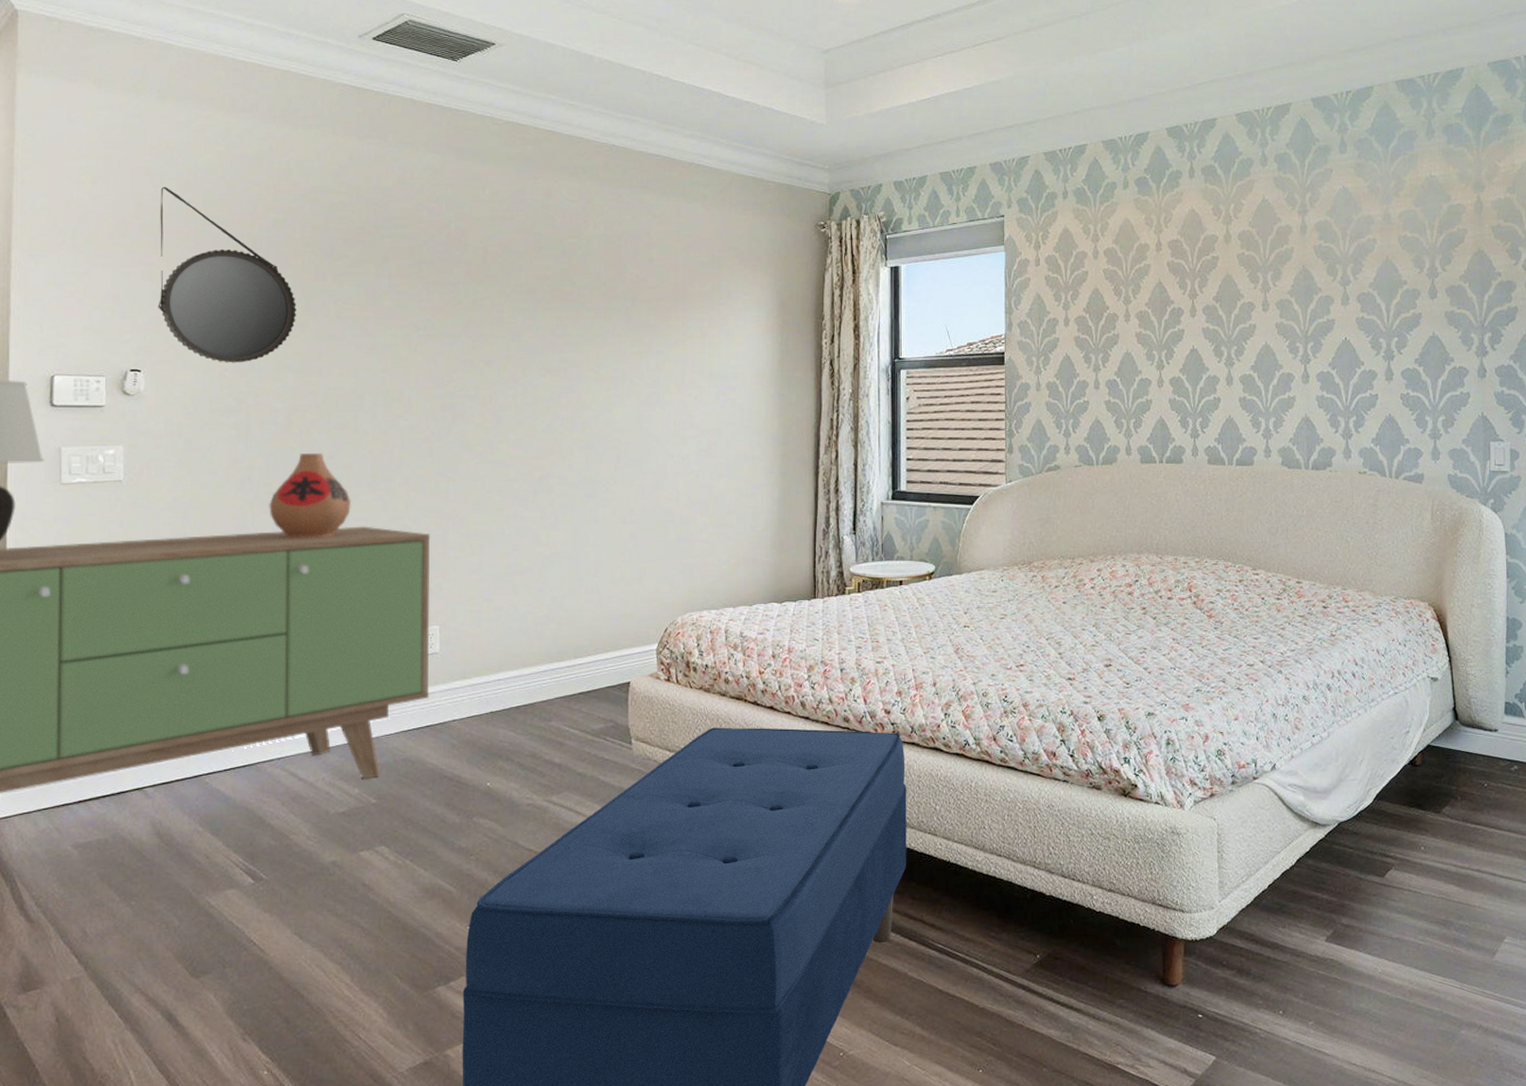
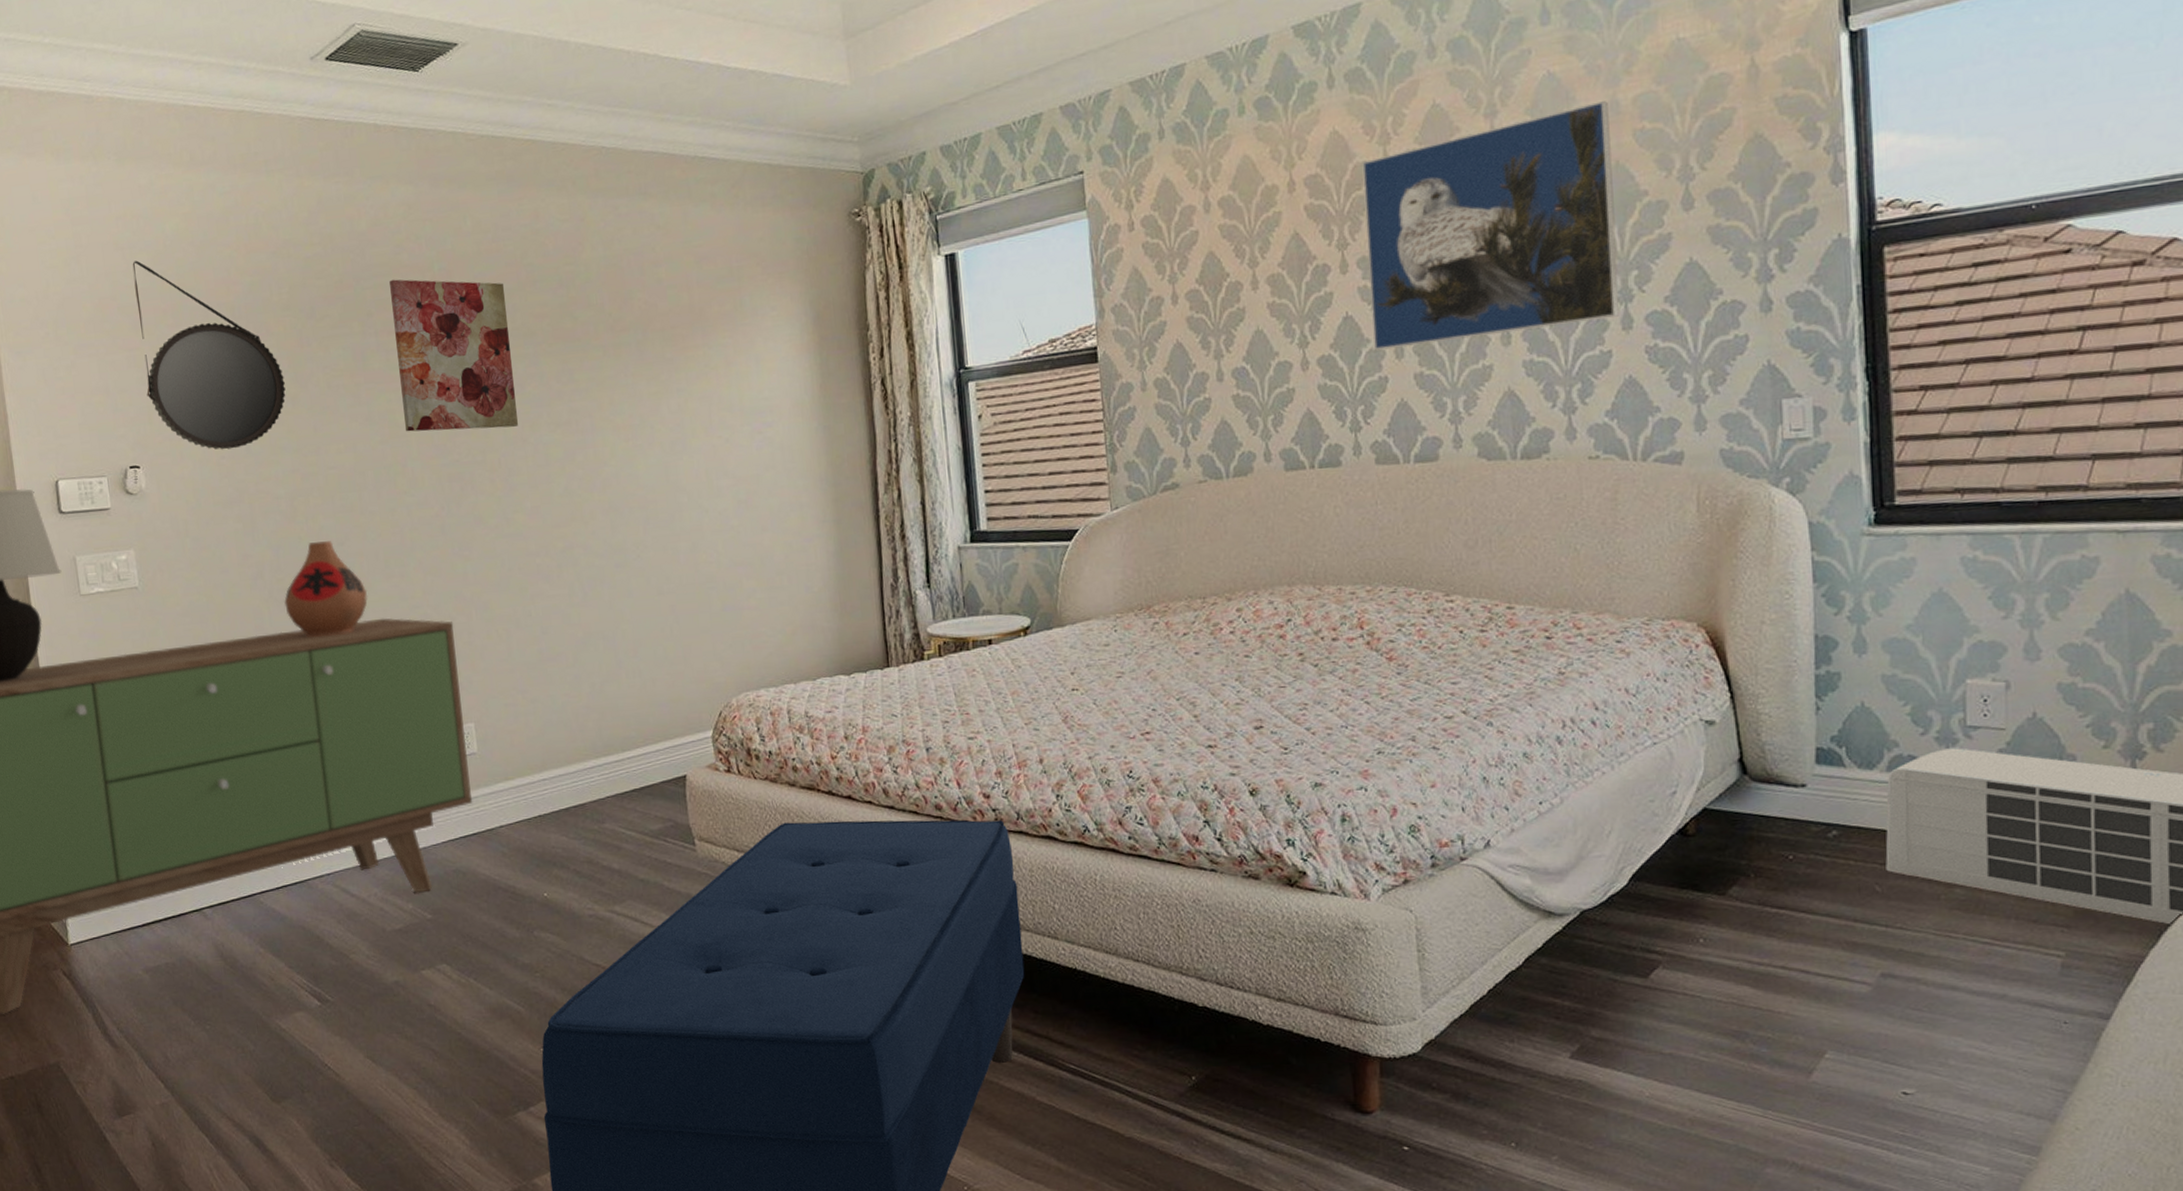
wall art: none [407,232,513,369] -> present [390,279,518,432]
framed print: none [1211,213,1385,377] -> present [1362,101,1620,351]

